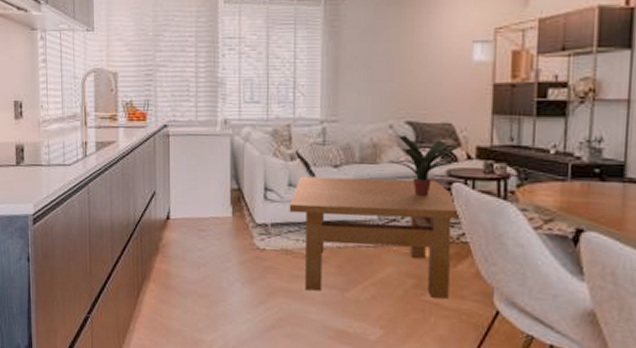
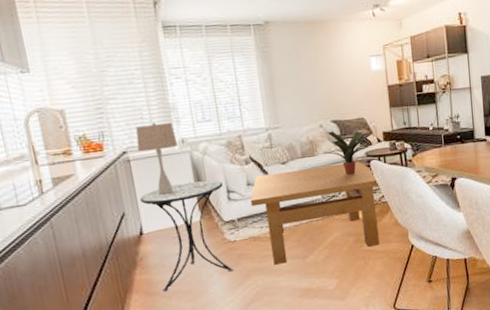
side table: none [173,170,260,288] -> present [140,180,233,291]
table lamp: none [178,98,219,179] -> present [136,123,178,195]

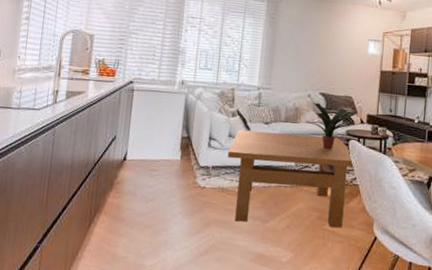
table lamp: present [136,123,178,195] -> none [142,62,178,128]
side table: present [140,180,233,291] -> none [128,121,207,220]

